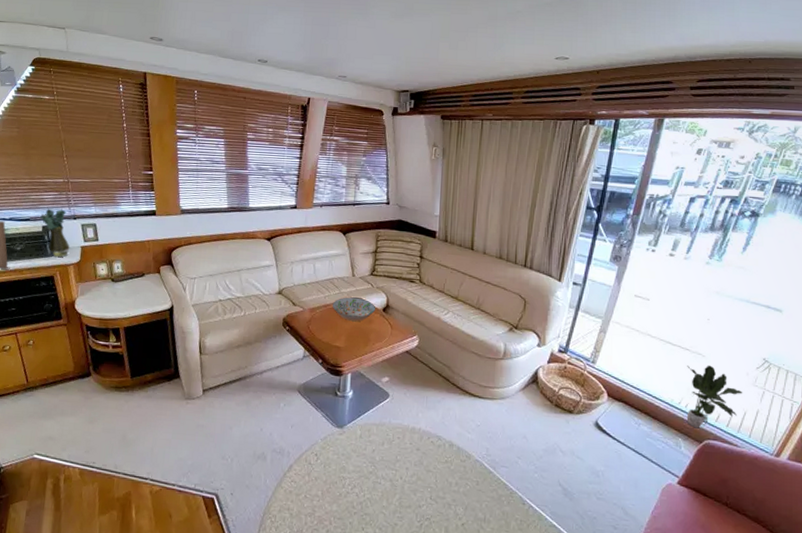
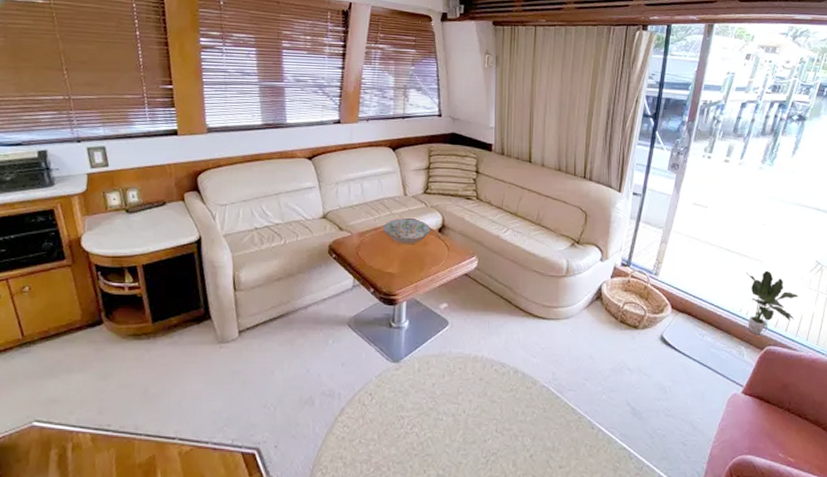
vase: present [40,207,70,258] -> none [35,129,74,188]

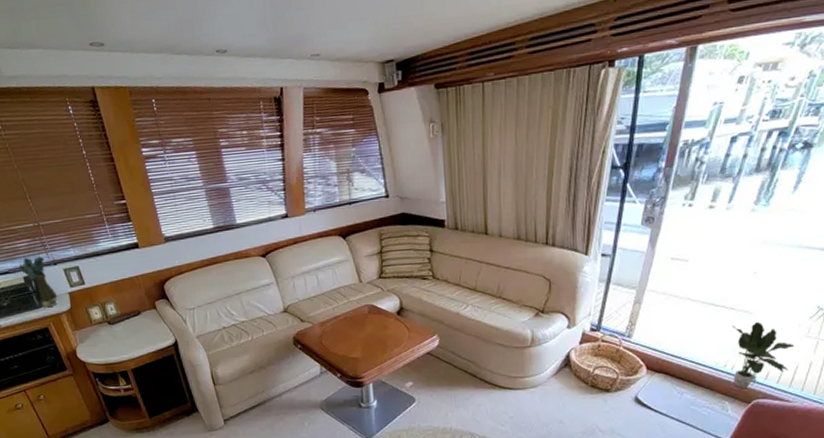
vase: none [35,129,74,188] -> present [19,255,58,308]
decorative bowl: present [383,218,430,245] -> none [342,304,389,331]

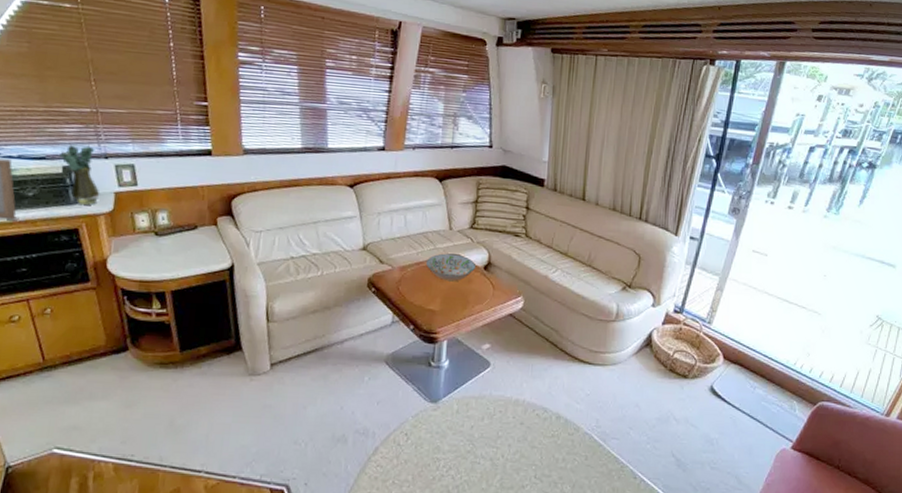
decorative bowl: none [342,304,389,331] -> present [425,253,475,282]
potted plant: present [732,321,795,389] -> none [801,323,857,390]

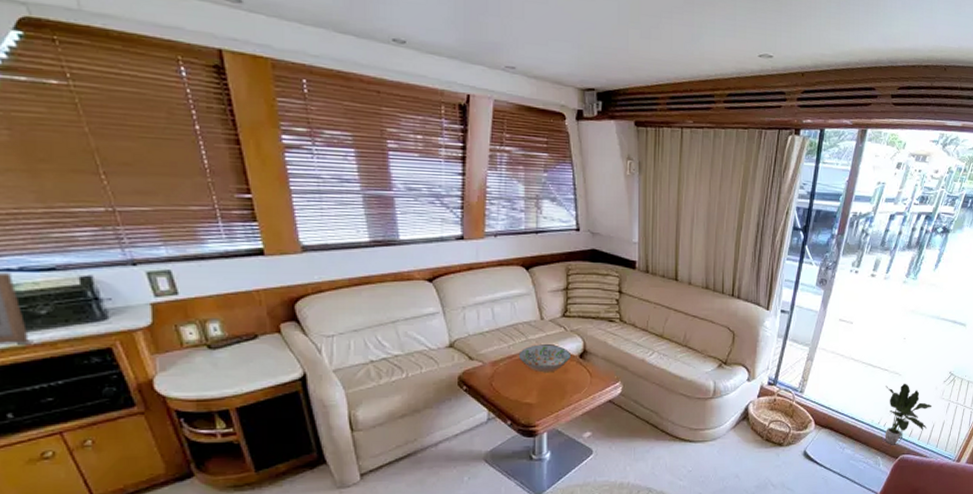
vase: present [59,143,100,206] -> none [74,249,133,321]
potted plant: none [801,323,857,390] -> present [884,383,932,445]

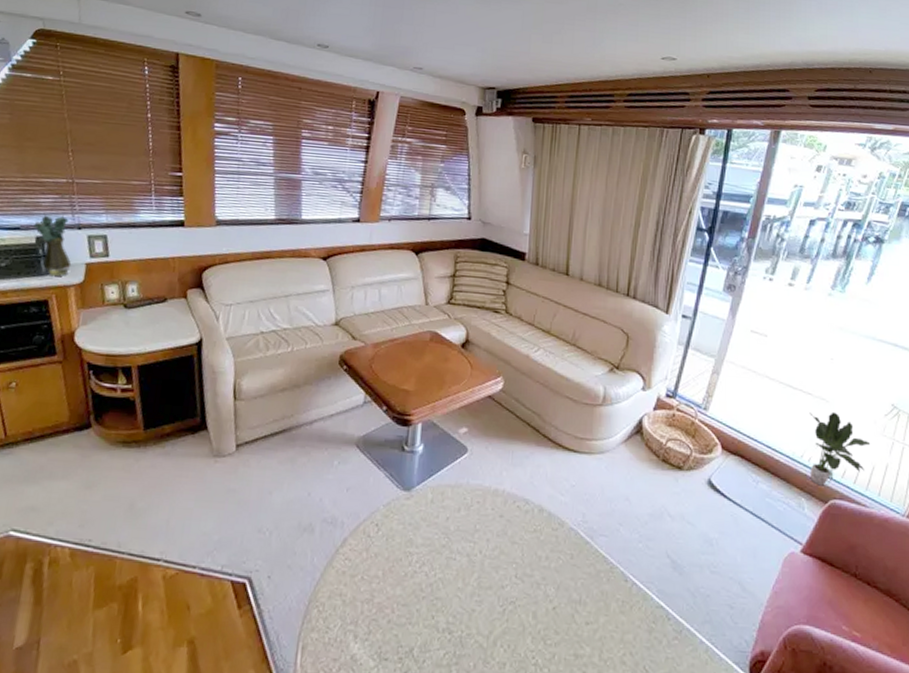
vase: none [74,249,133,321] -> present [33,213,72,277]
decorative bowl: present [518,344,570,373] -> none [400,330,452,360]

